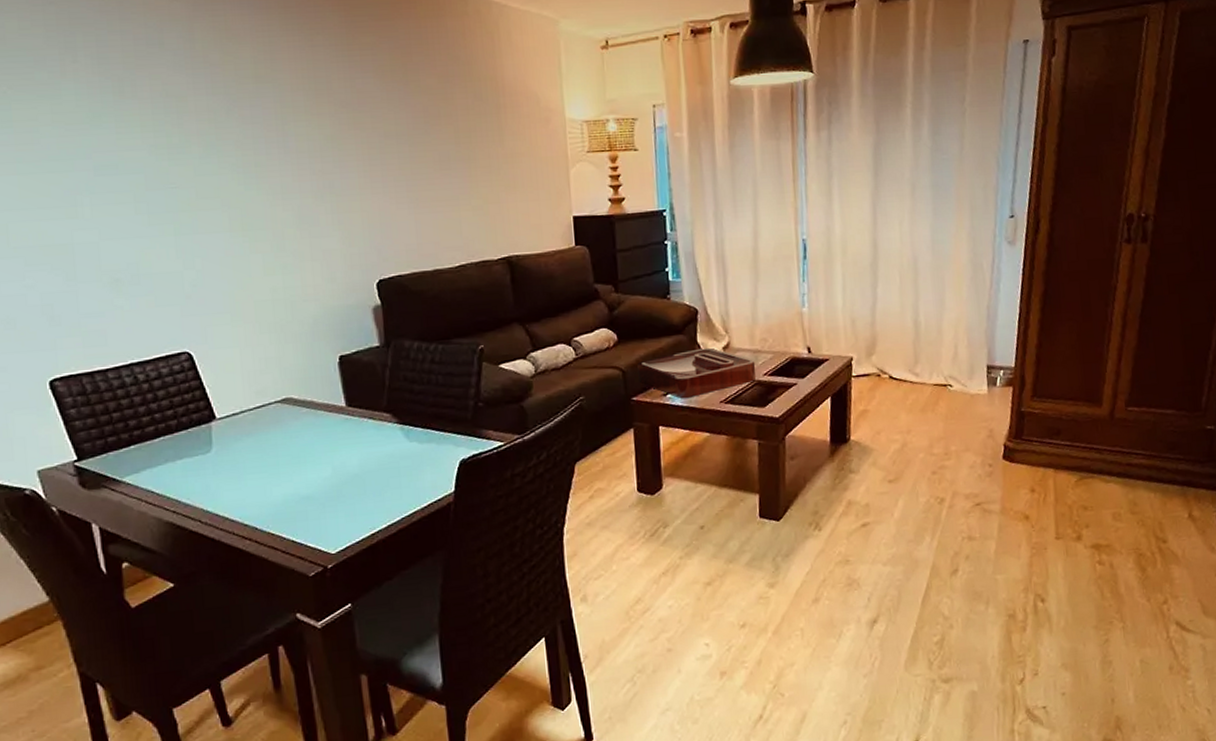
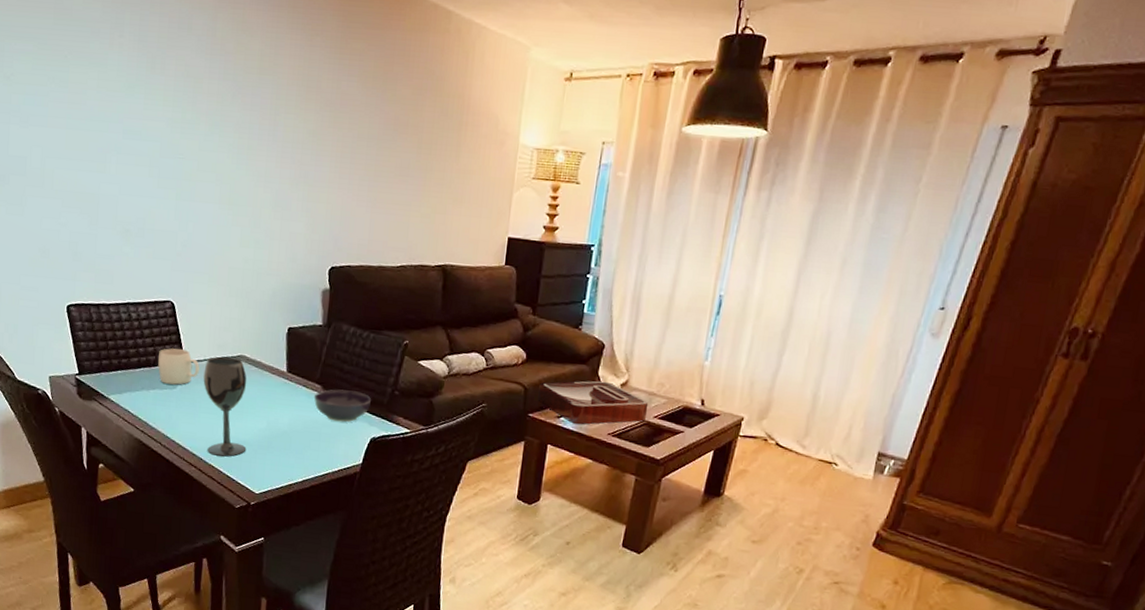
mug: none [180,405,237,449] -> present [157,348,200,385]
wine glass: none [242,402,312,521] -> present [203,356,247,457]
bowl: none [383,411,454,451] -> present [313,389,372,422]

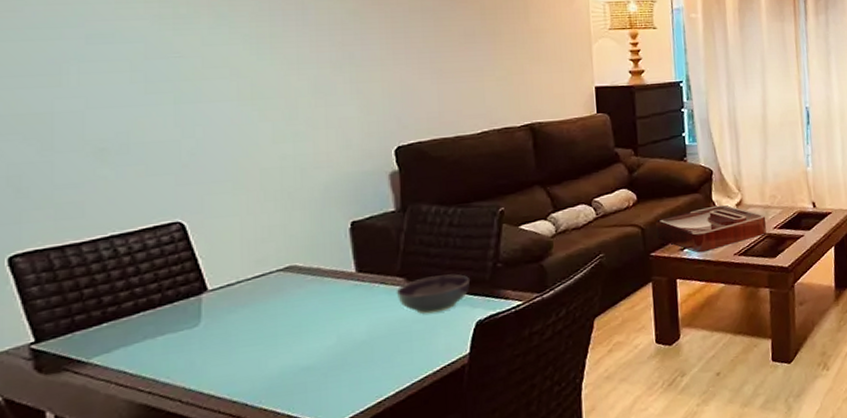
mug: present [157,348,200,385] -> none [165,276,231,324]
wine glass: present [203,356,247,457] -> none [238,270,312,396]

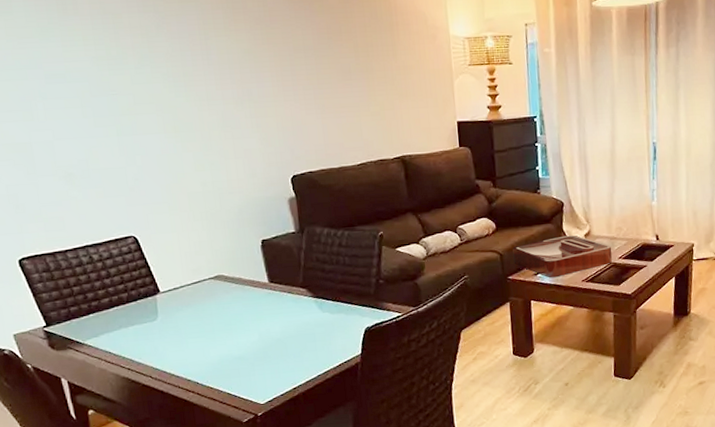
bowl: present [396,274,471,314] -> none [300,287,359,320]

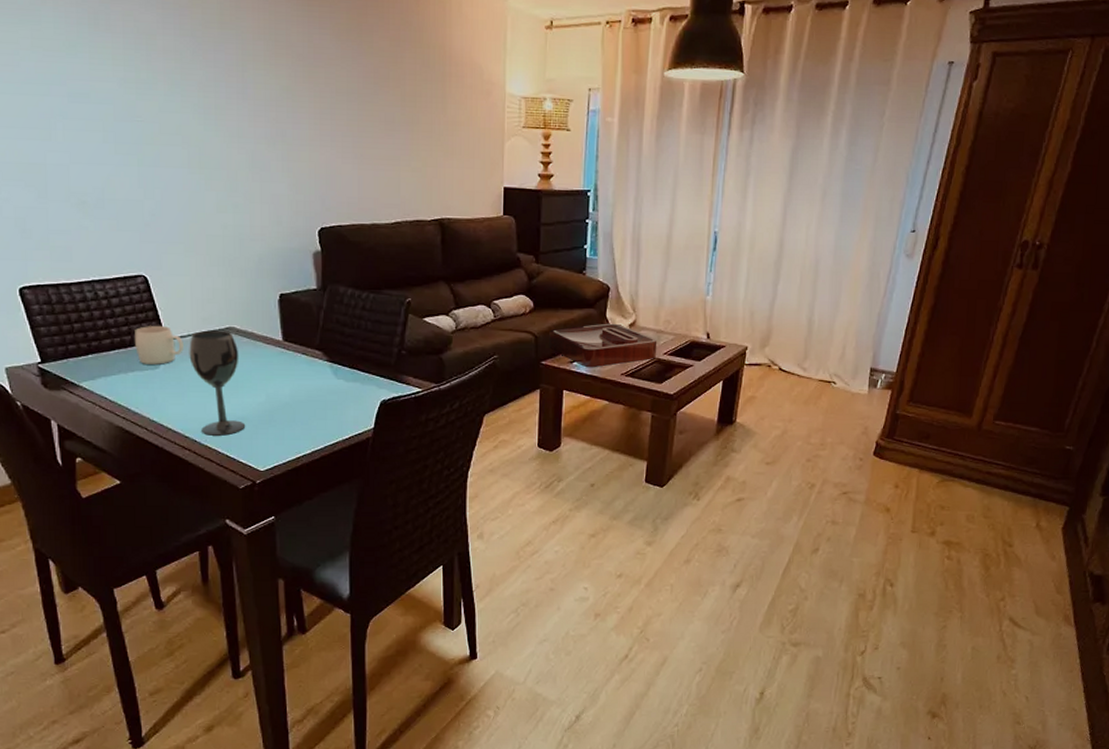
mug: none [130,281,178,318] -> present [134,326,183,364]
wine glass: none [182,278,243,377] -> present [189,330,246,436]

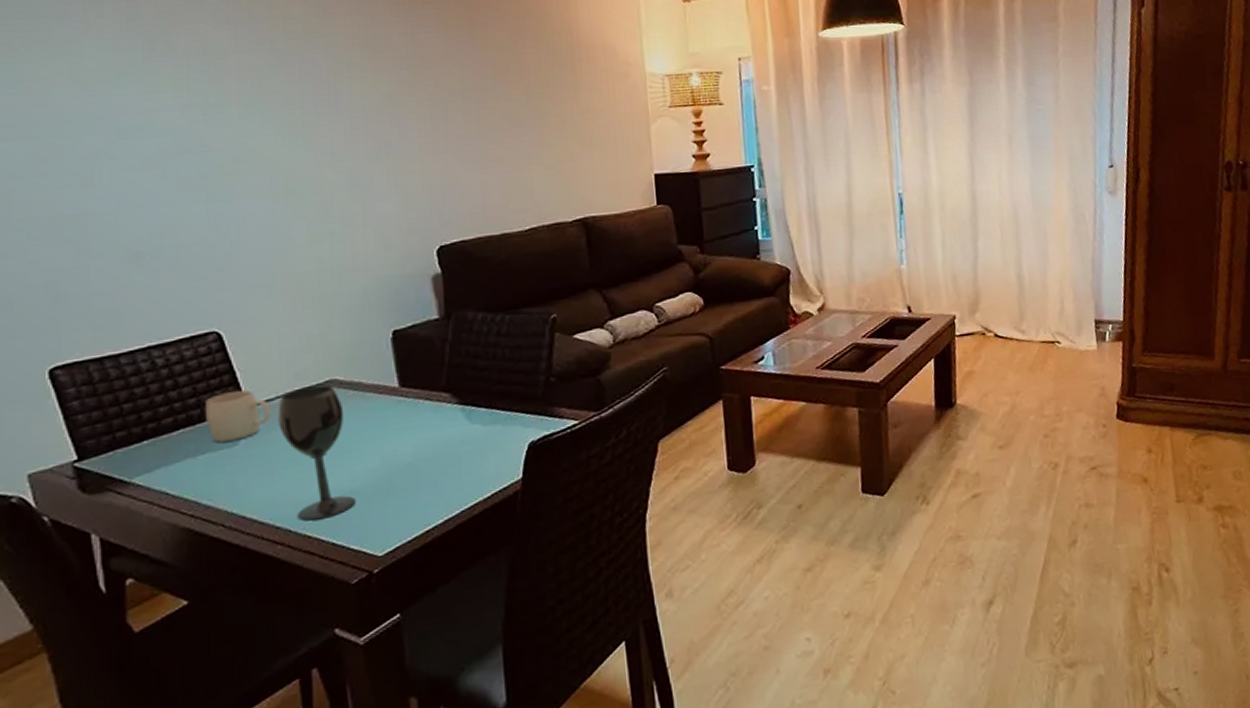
decorative tray: present [549,323,657,367] -> none [726,309,855,365]

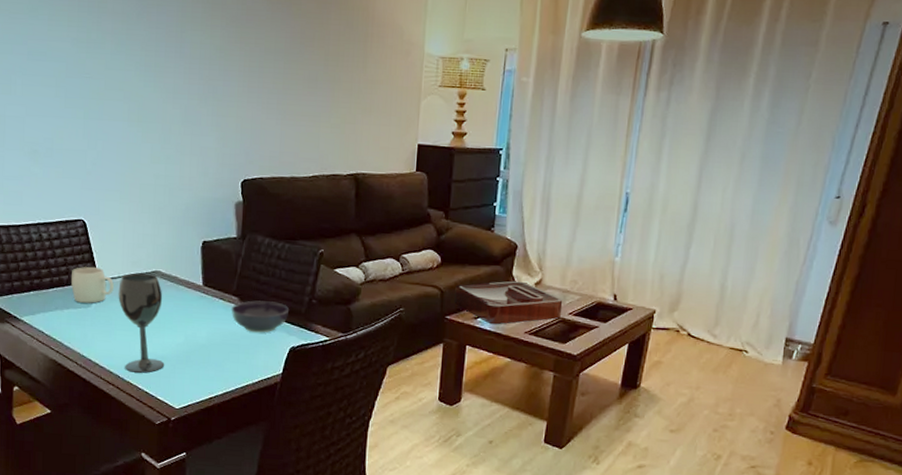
bowl: none [442,389,522,434] -> present [231,300,290,333]
decorative tray: none [726,309,855,365] -> present [454,281,563,324]

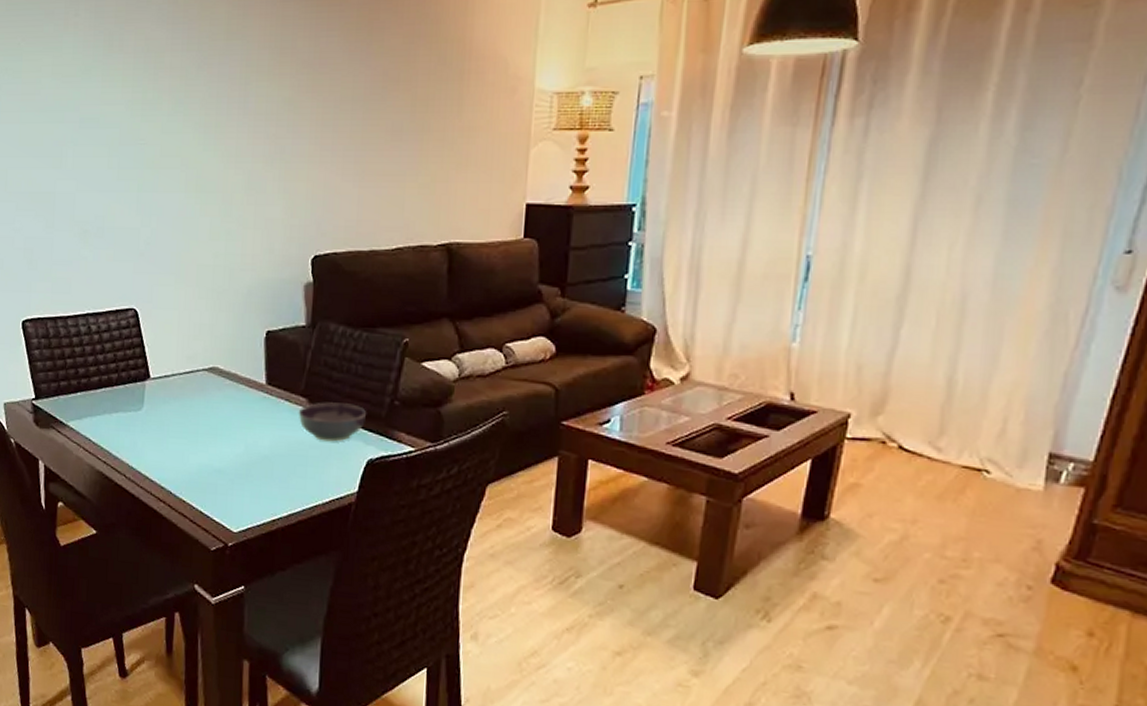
mug: present [70,267,114,303] -> none [120,363,167,406]
wine glass: present [118,273,165,373] -> none [171,370,222,489]
decorative tray: present [454,281,563,324] -> none [573,375,719,432]

